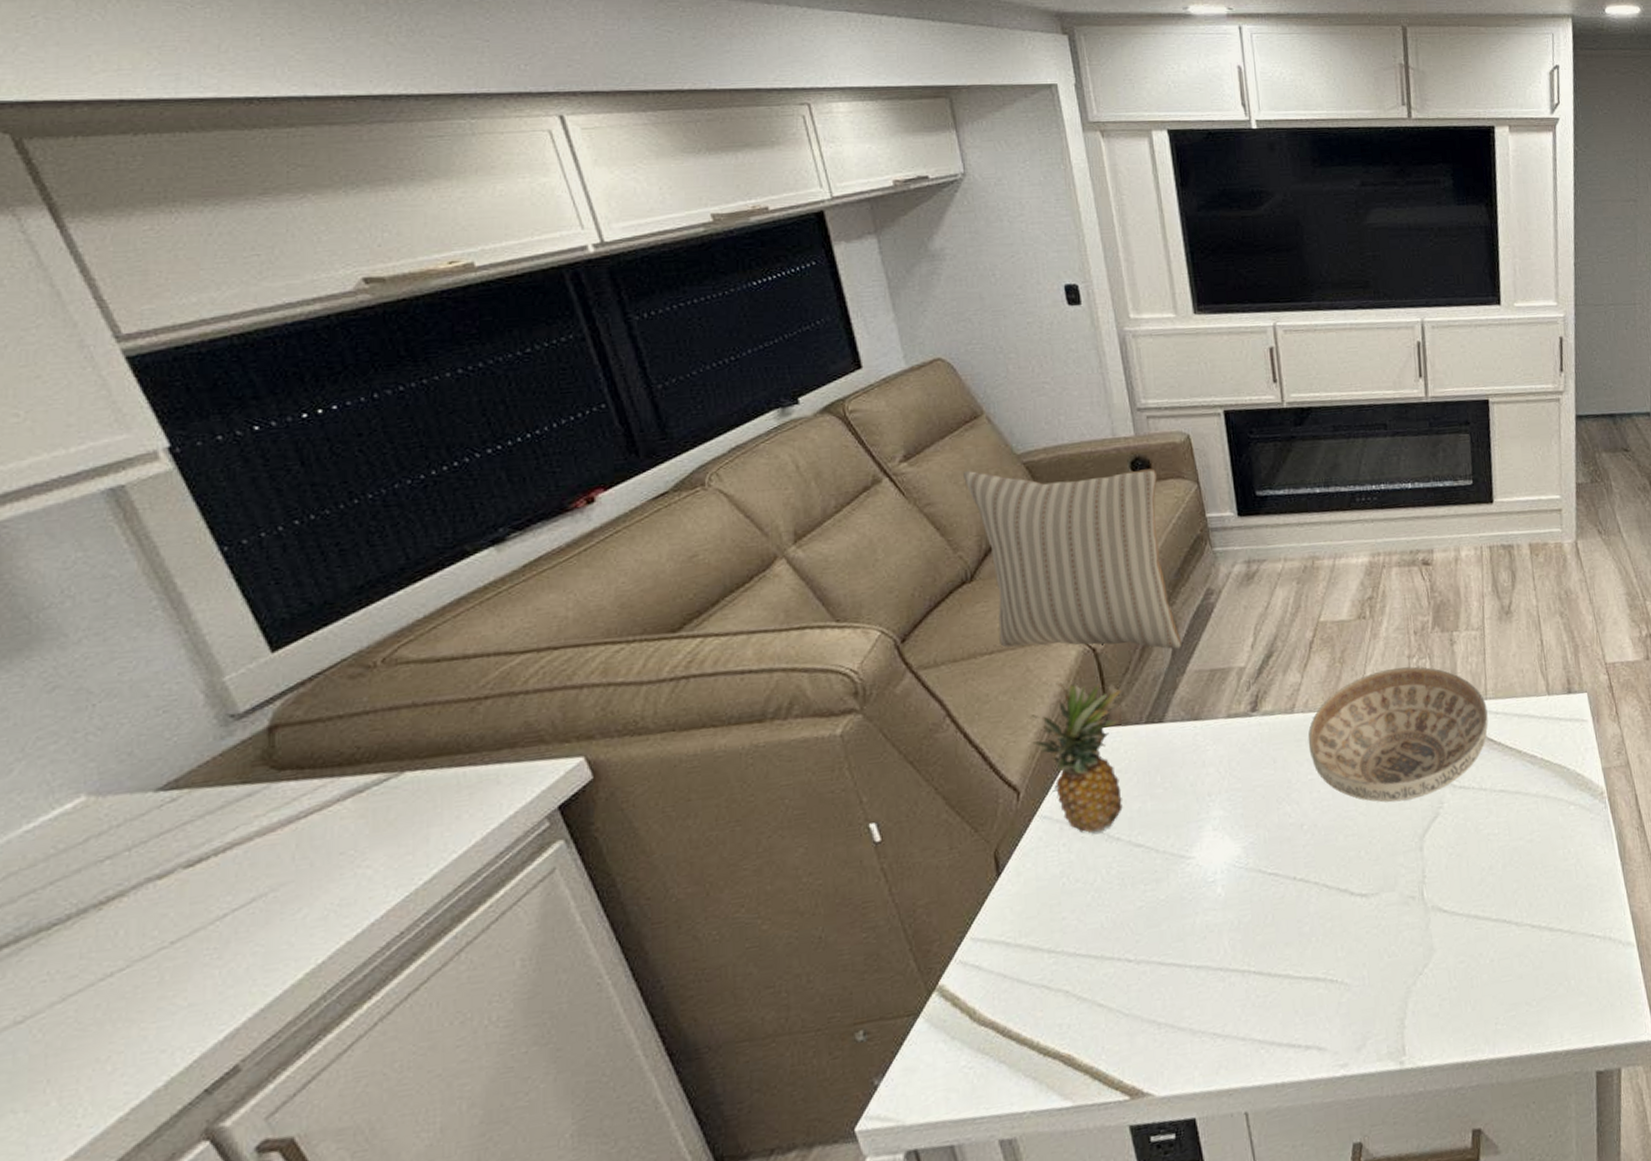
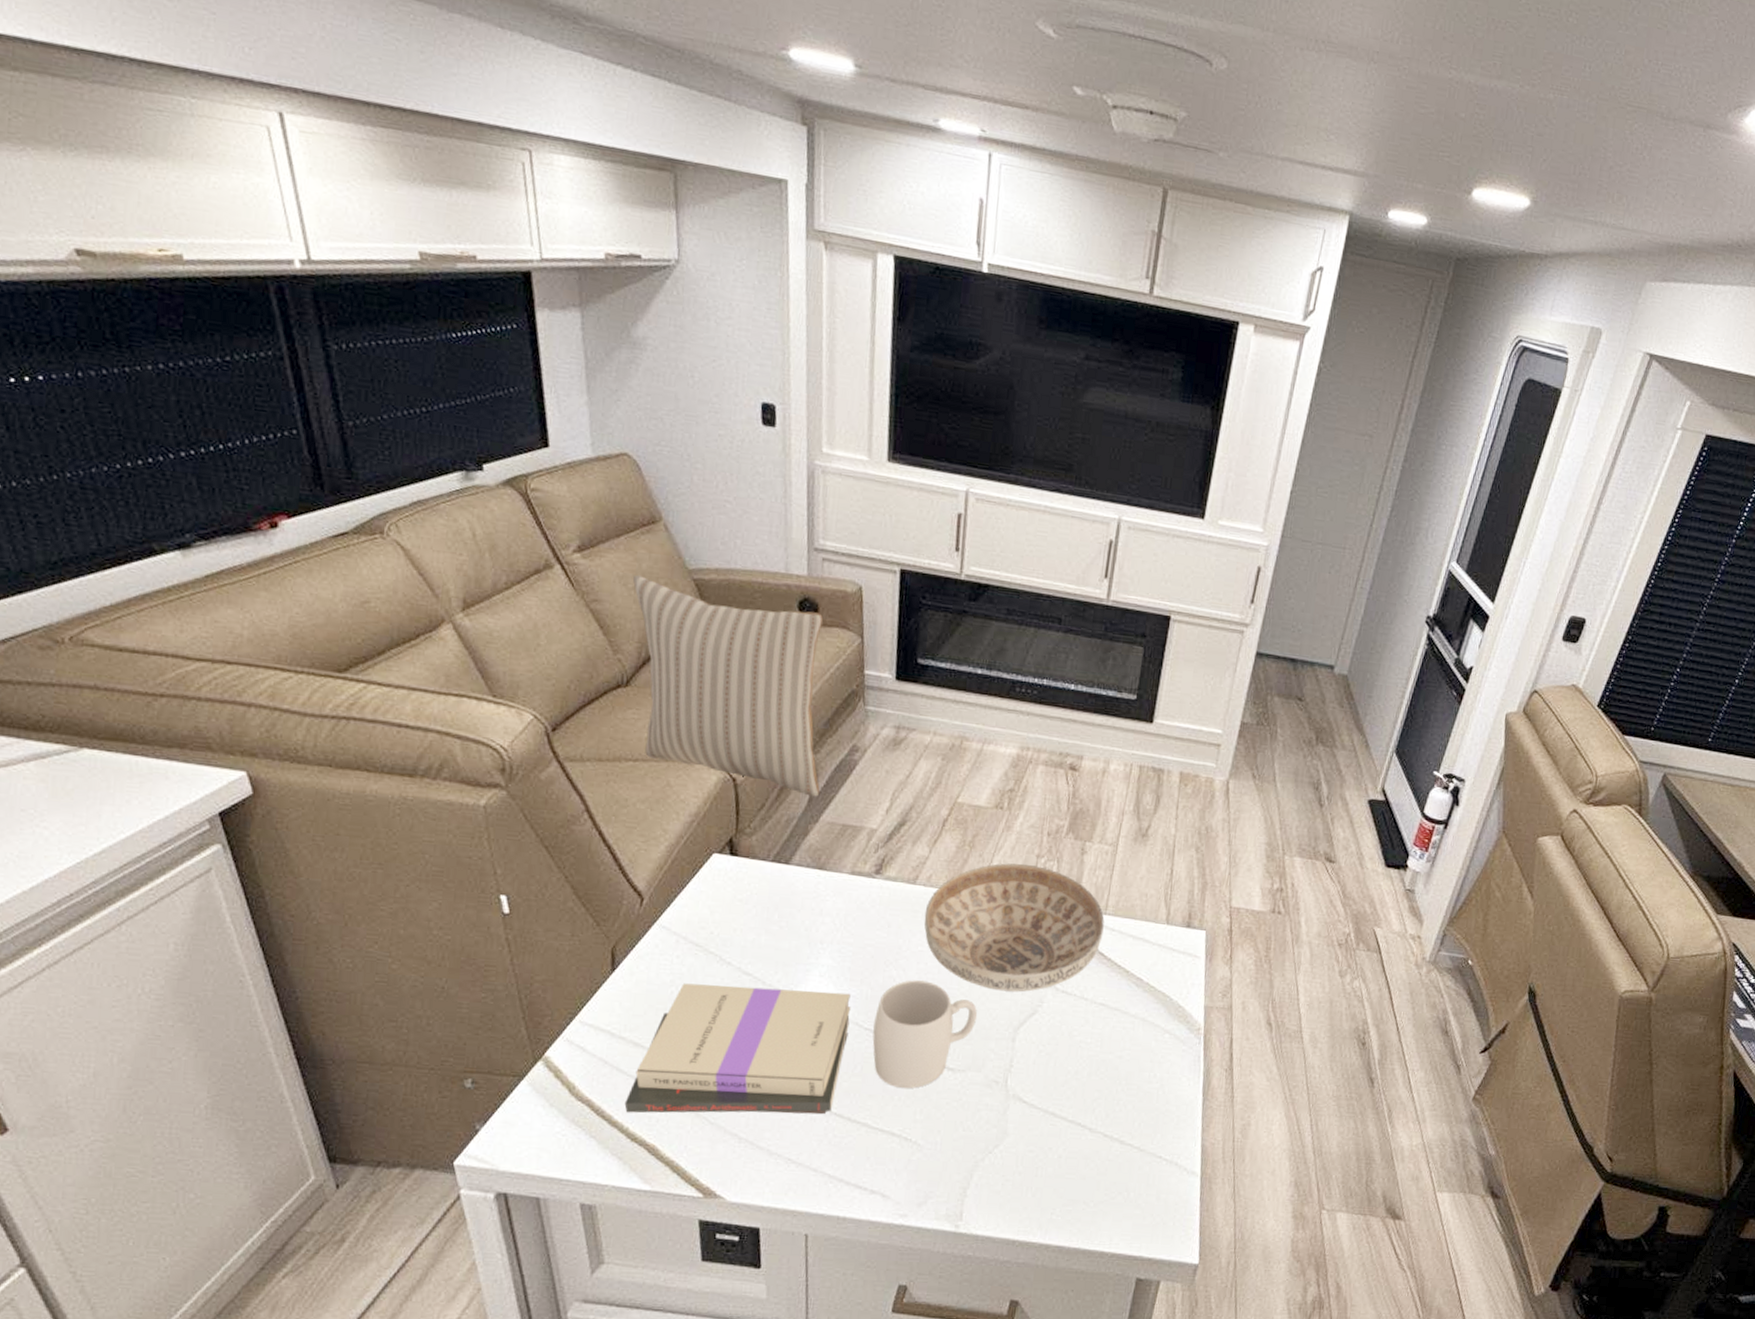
fruit: present [1031,680,1123,833] -> none [662,804,755,953]
books: none [1031,841,1253,1026] -> present [624,983,851,1114]
mug: none [1277,809,1380,929] -> present [872,980,977,1089]

